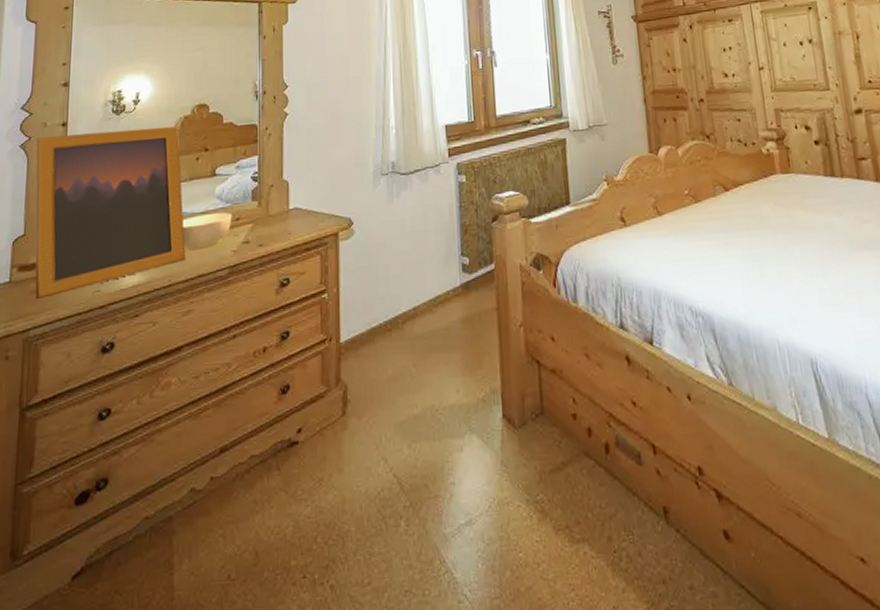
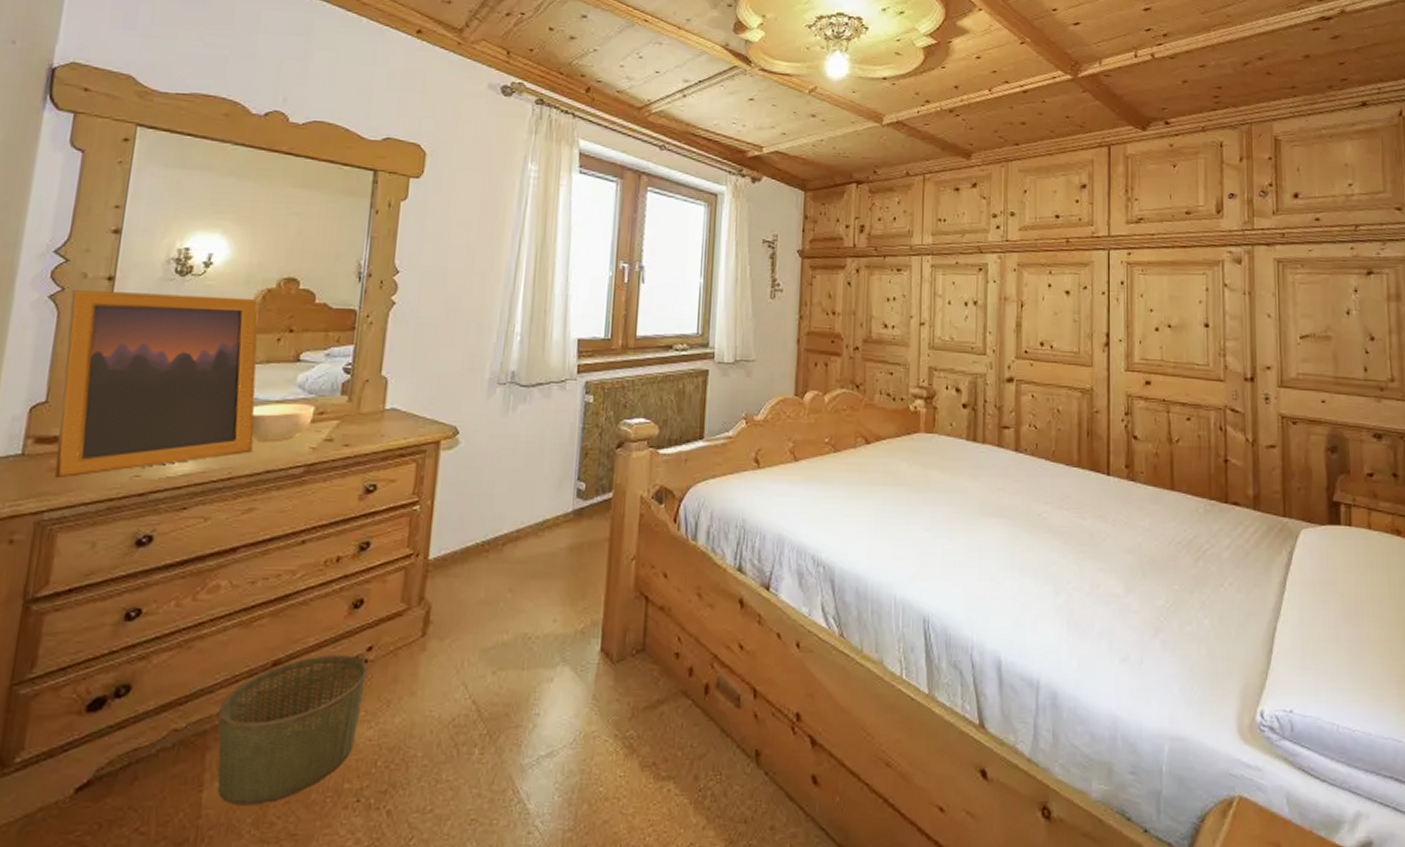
basket: none [180,435,300,586] -> present [217,653,369,806]

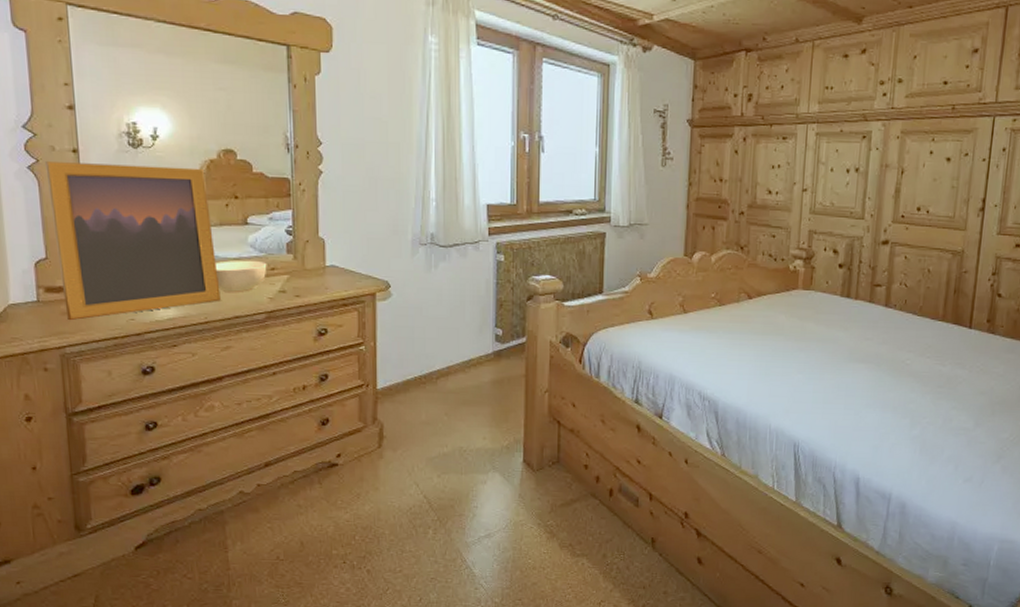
basket: present [217,653,369,806] -> none [229,459,340,563]

